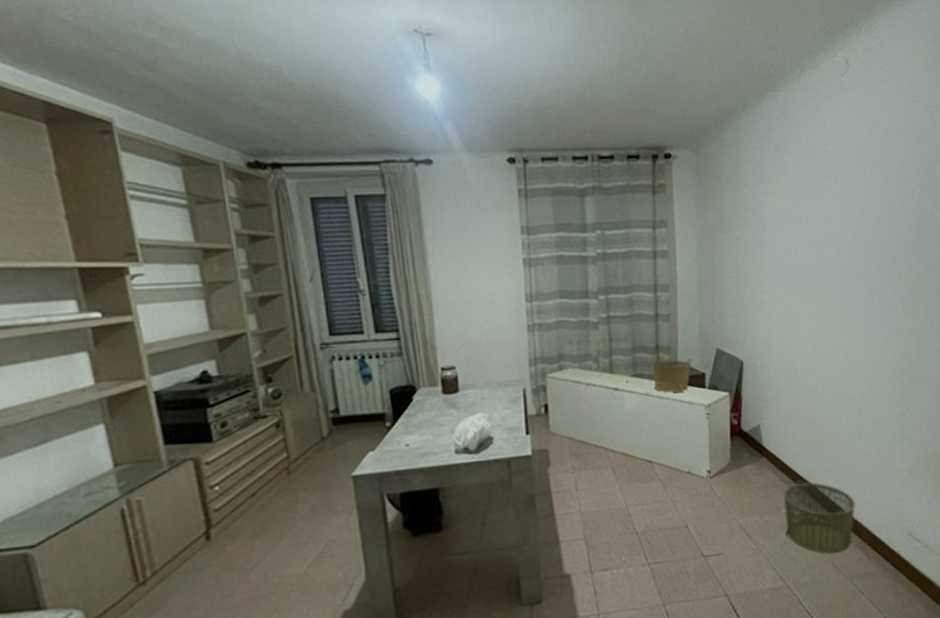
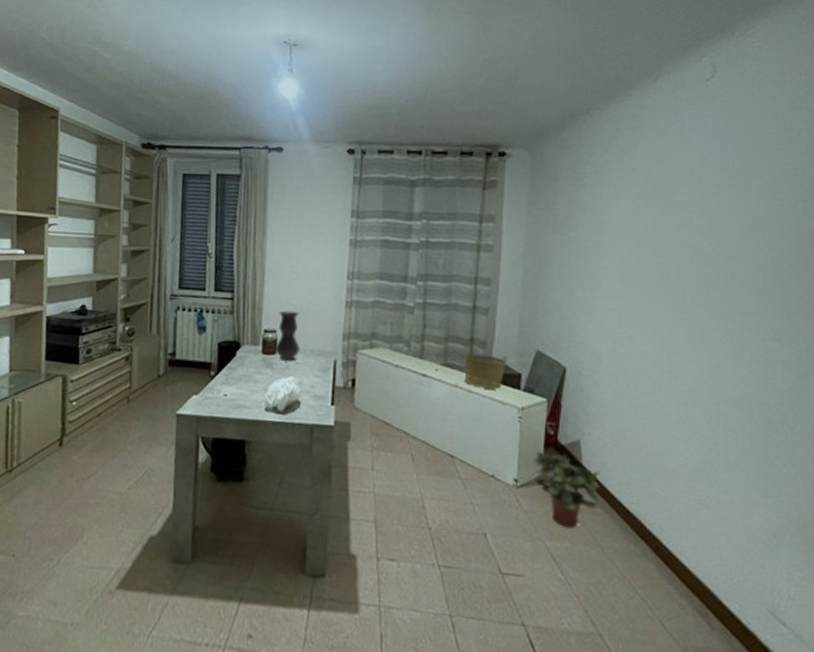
vase: none [454,343,484,399] -> present [275,310,300,362]
potted plant: none [722,439,782,504] -> present [533,451,603,528]
basket: present [783,480,855,554] -> none [602,513,696,612]

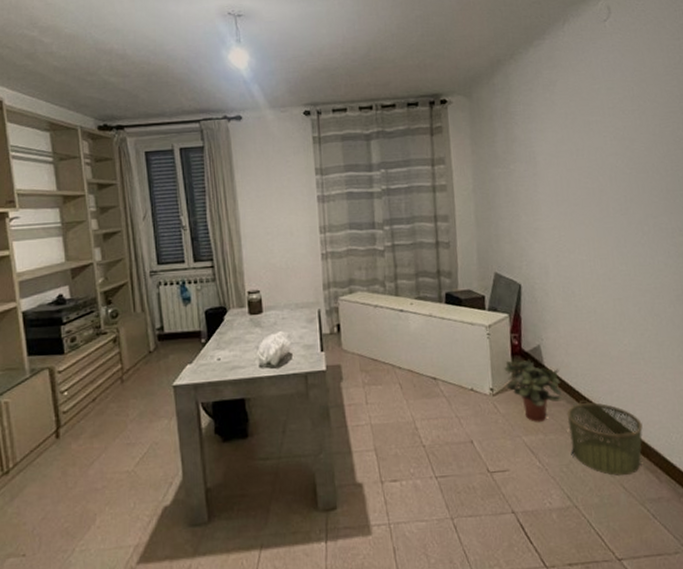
vase: present [275,310,300,362] -> none [259,270,284,319]
basket: present [464,351,508,390] -> none [434,282,472,314]
basket: none [602,513,696,612] -> present [566,400,643,476]

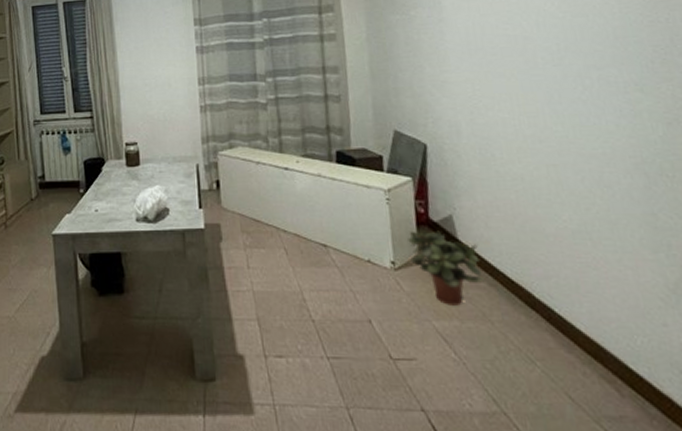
basket: present [566,400,643,476] -> none [488,285,594,382]

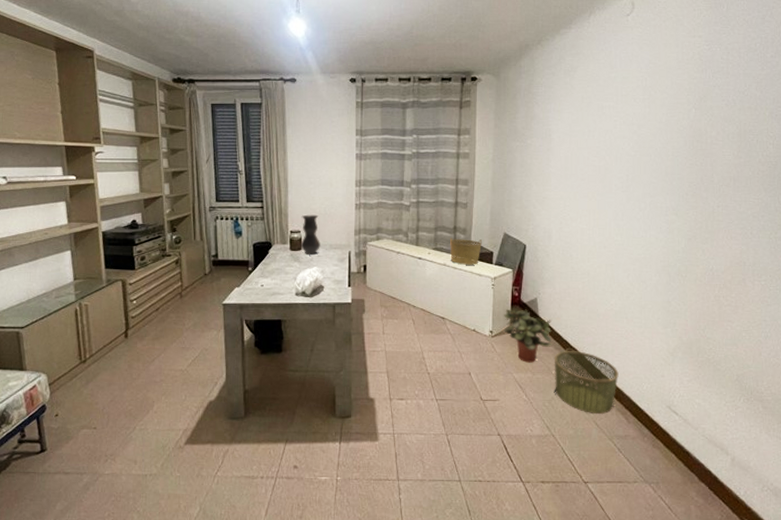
vase: none [137,122,162,172] -> present [300,214,320,256]
basket: none [323,140,367,175] -> present [450,238,483,265]
basket: none [488,285,594,382] -> present [554,348,619,414]

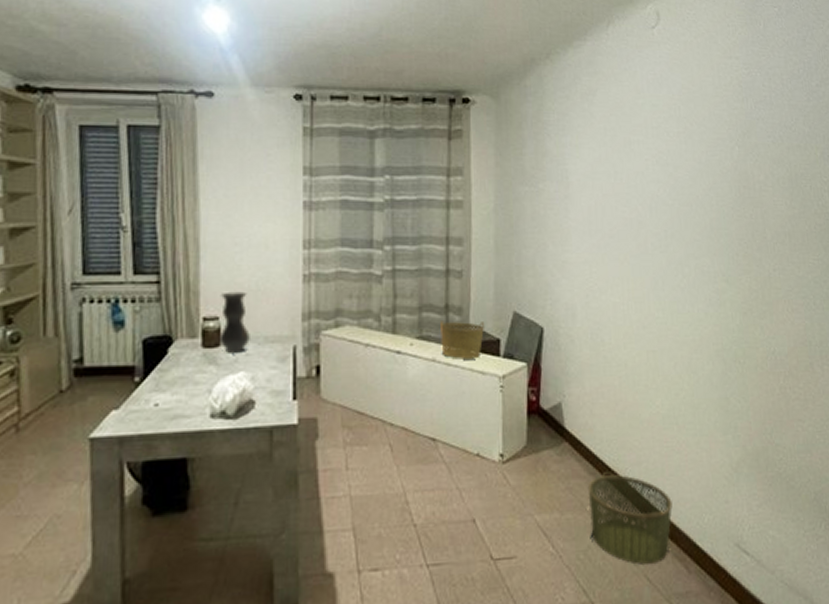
potted plant: present [504,309,554,363] -> none [518,419,586,497]

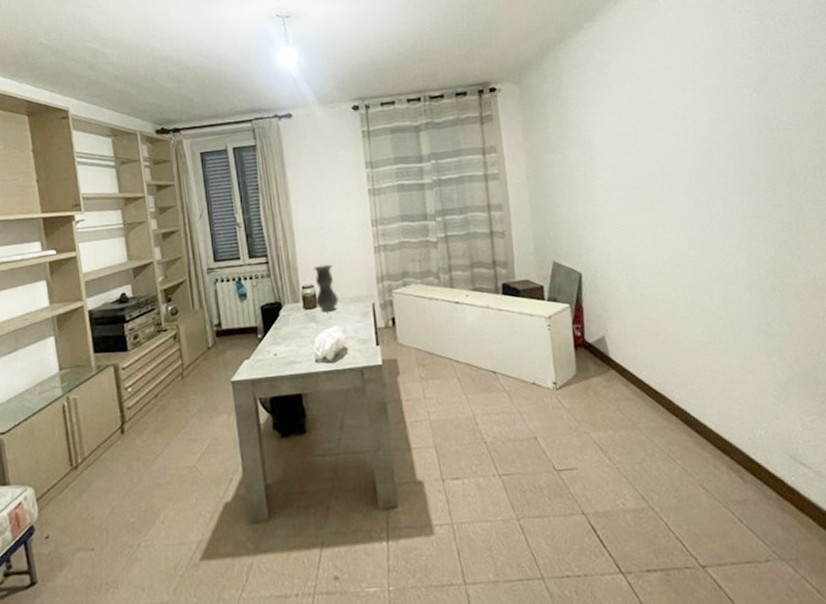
basket: present [440,321,485,359] -> none [490,272,529,305]
basket: present [587,472,673,565] -> none [637,394,722,475]

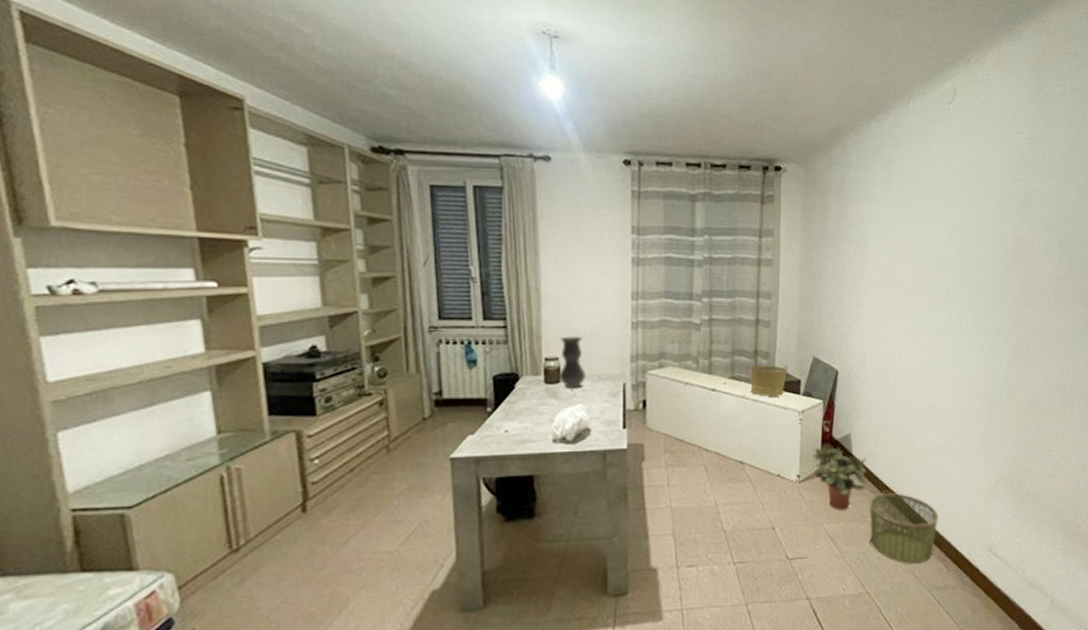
basket: none [490,272,529,305] -> present [750,364,789,397]
potted plant: none [567,351,634,418] -> present [813,447,869,510]
basket: none [637,394,722,475] -> present [869,491,938,564]

